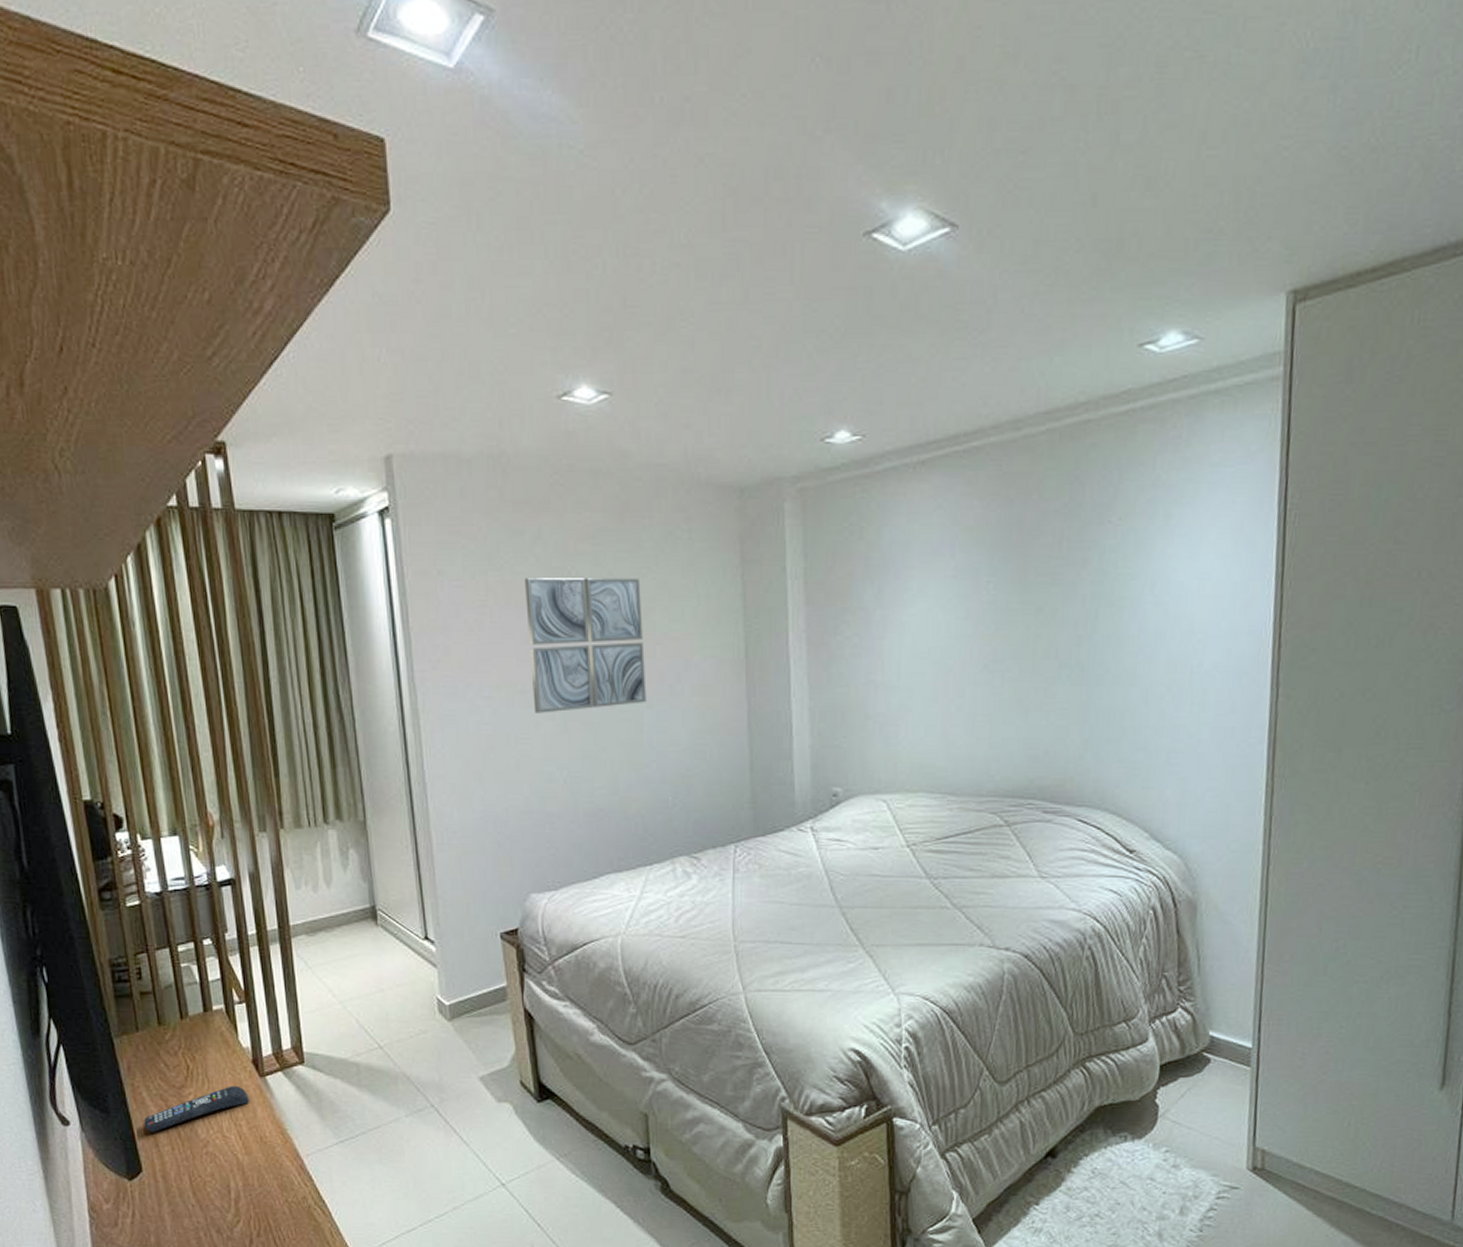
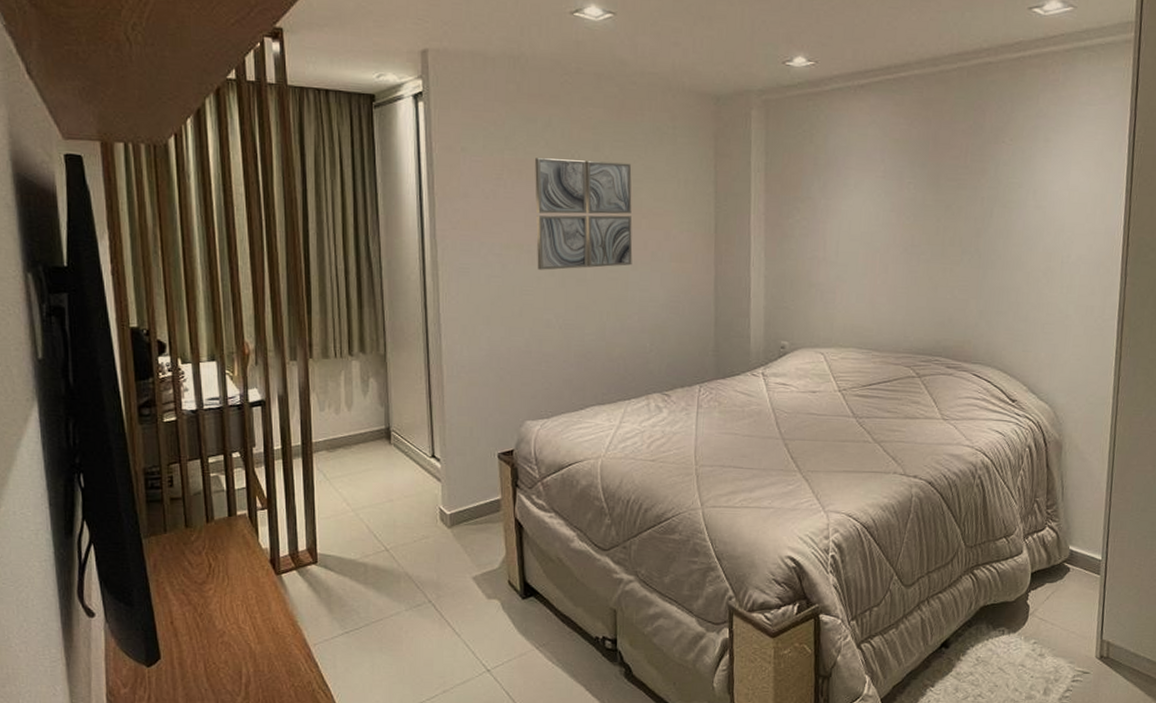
remote control: present [144,1085,249,1133] -> none [165,582,265,624]

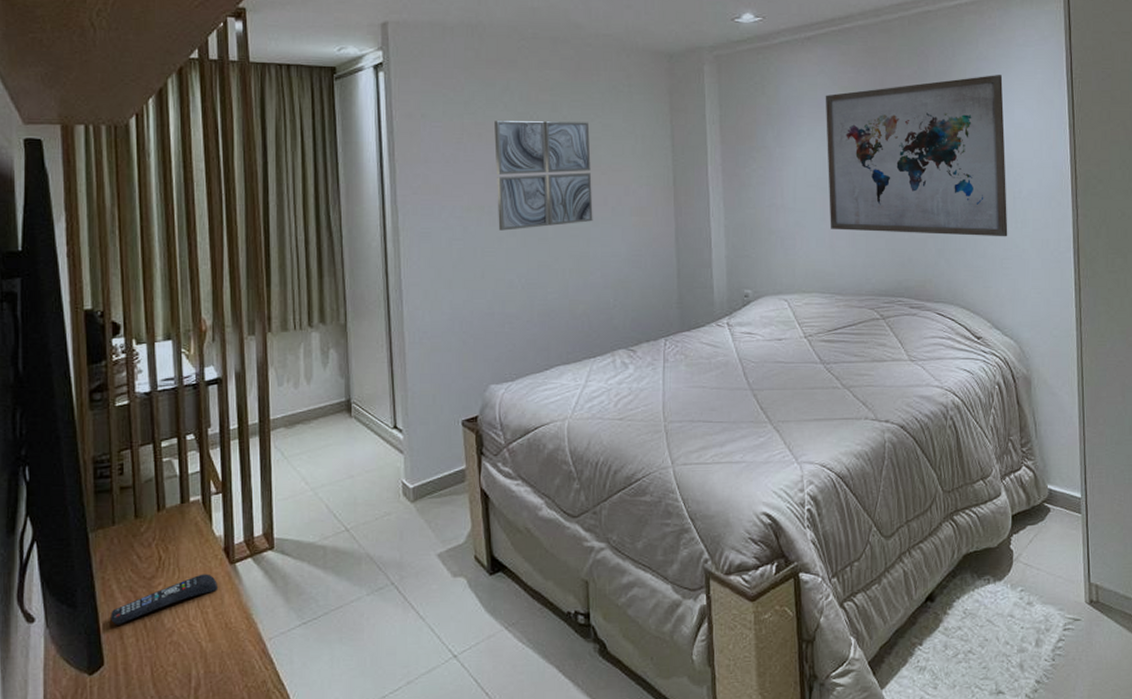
remote control: none [165,582,265,624] -> present [111,574,217,625]
wall art: none [871,133,1061,302] -> present [825,75,1008,237]

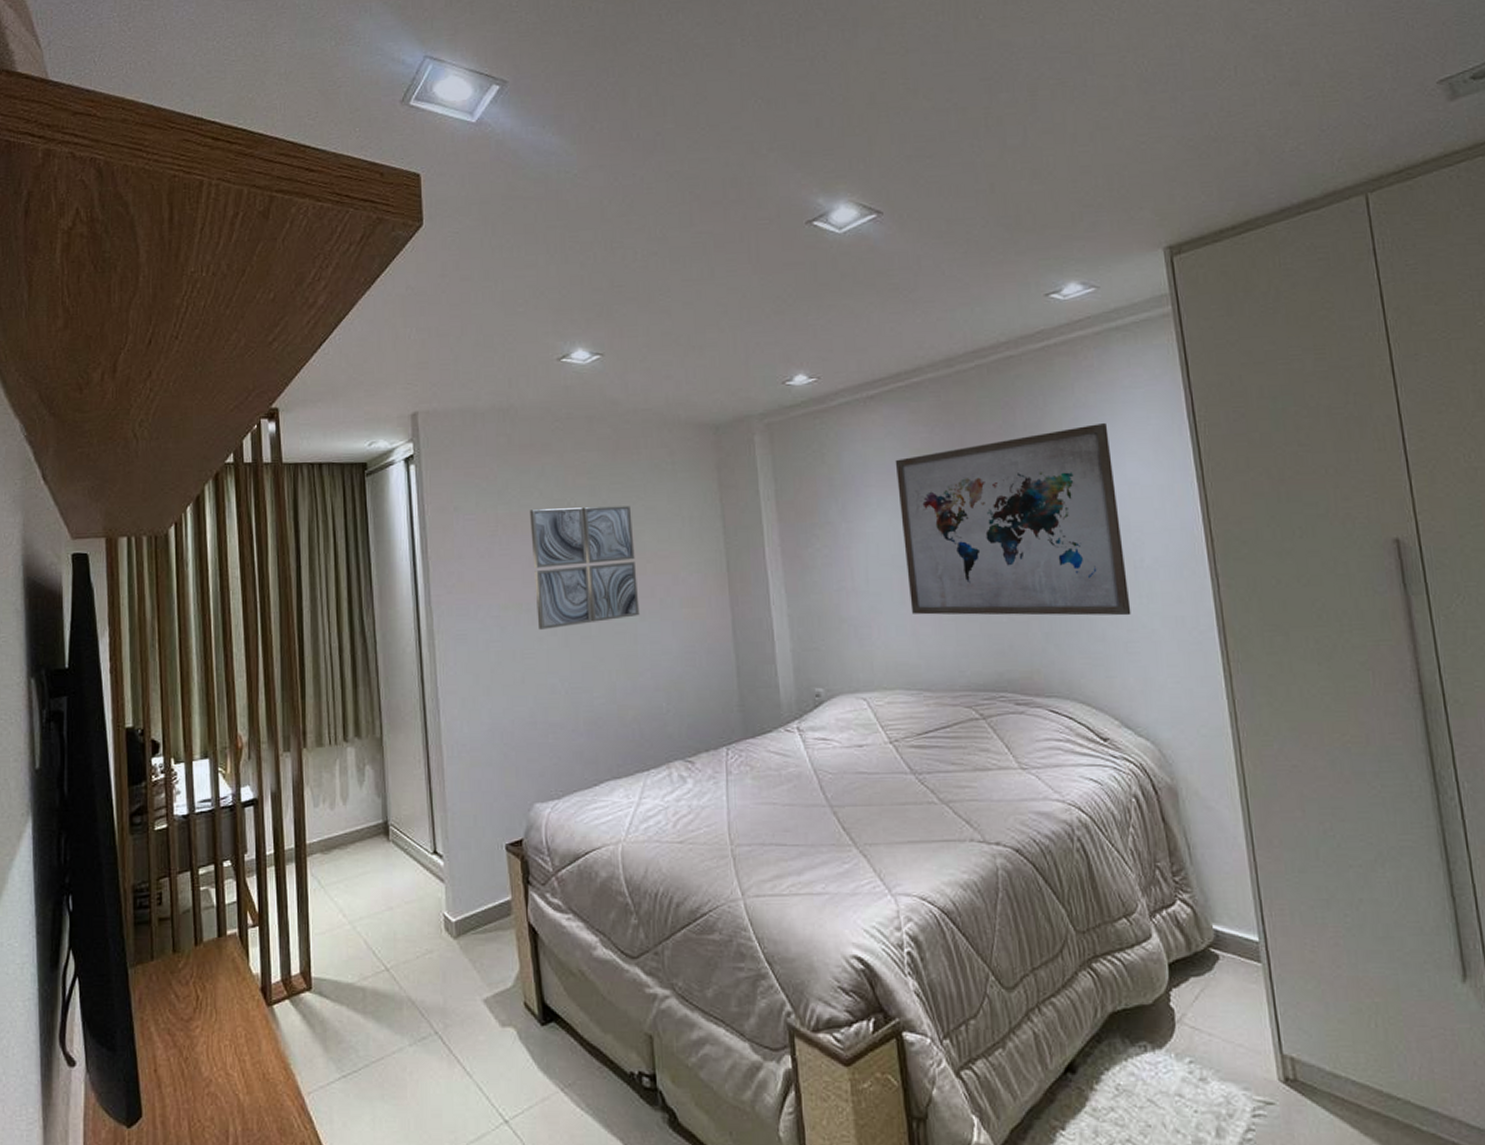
remote control: present [111,574,217,625] -> none [149,1016,255,1072]

